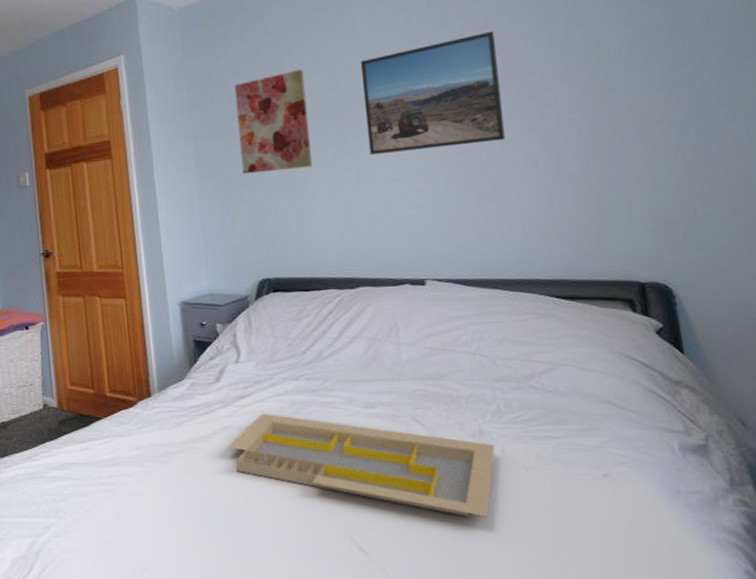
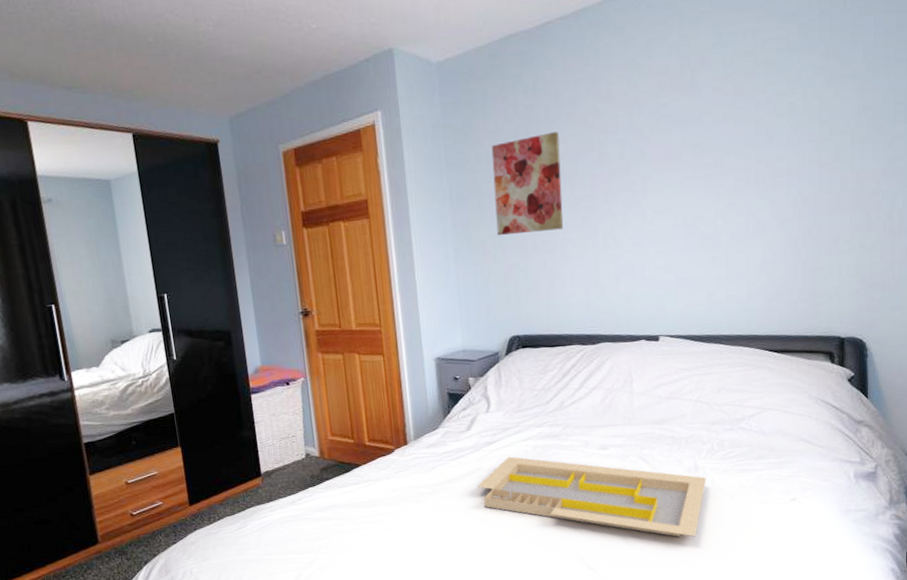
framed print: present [360,31,506,156] -> none [613,98,740,219]

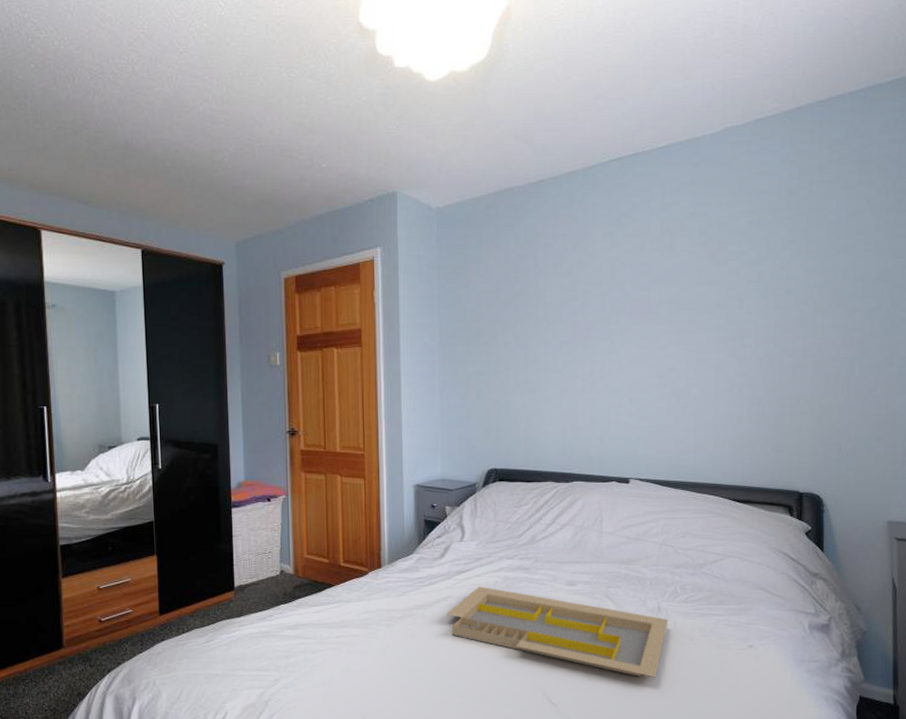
wall art: present [491,132,564,236] -> none [482,280,546,373]

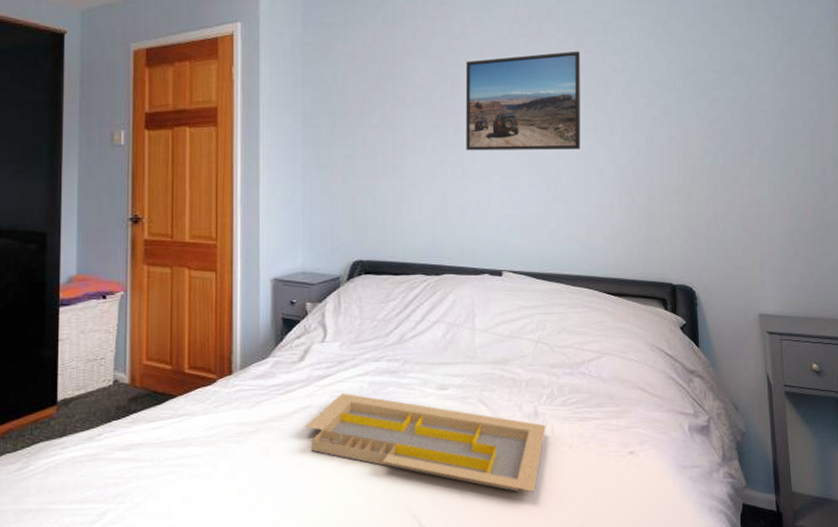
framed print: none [596,263,714,366] -> present [465,51,581,151]

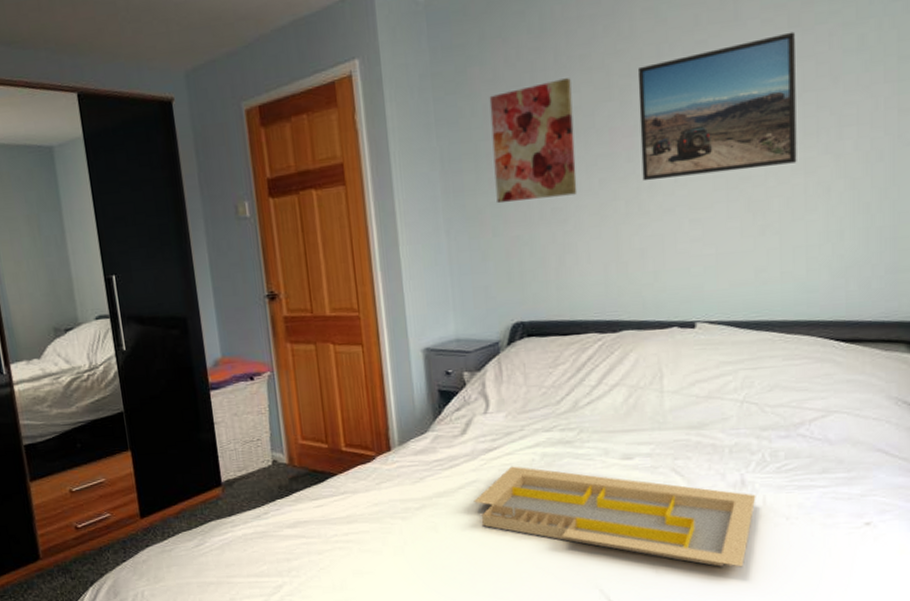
wall art: none [348,62,414,157] -> present [489,78,577,204]

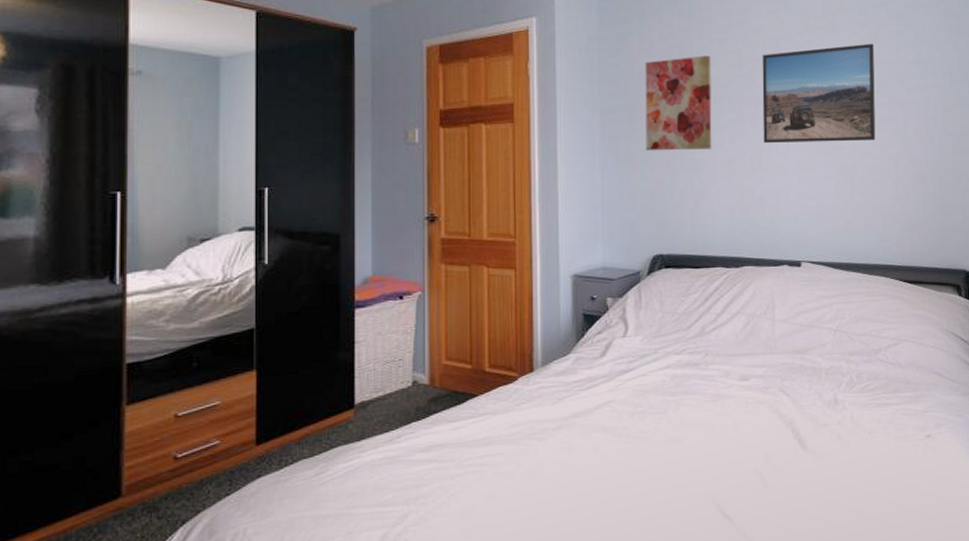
serving tray: present [474,466,756,567] -> none [608,386,846,479]

